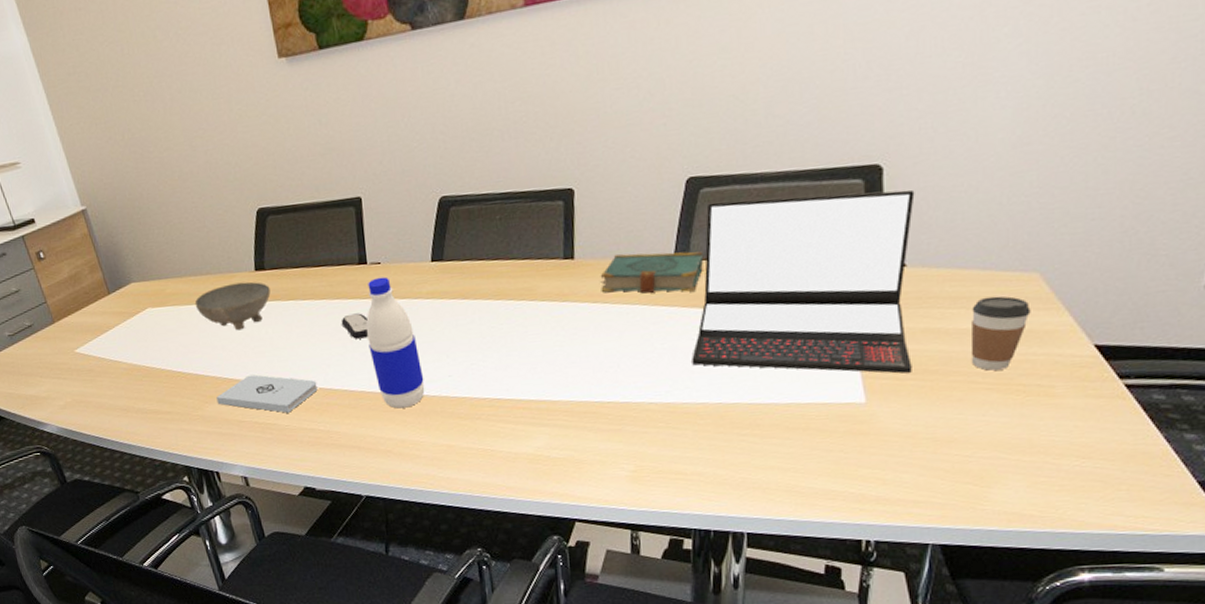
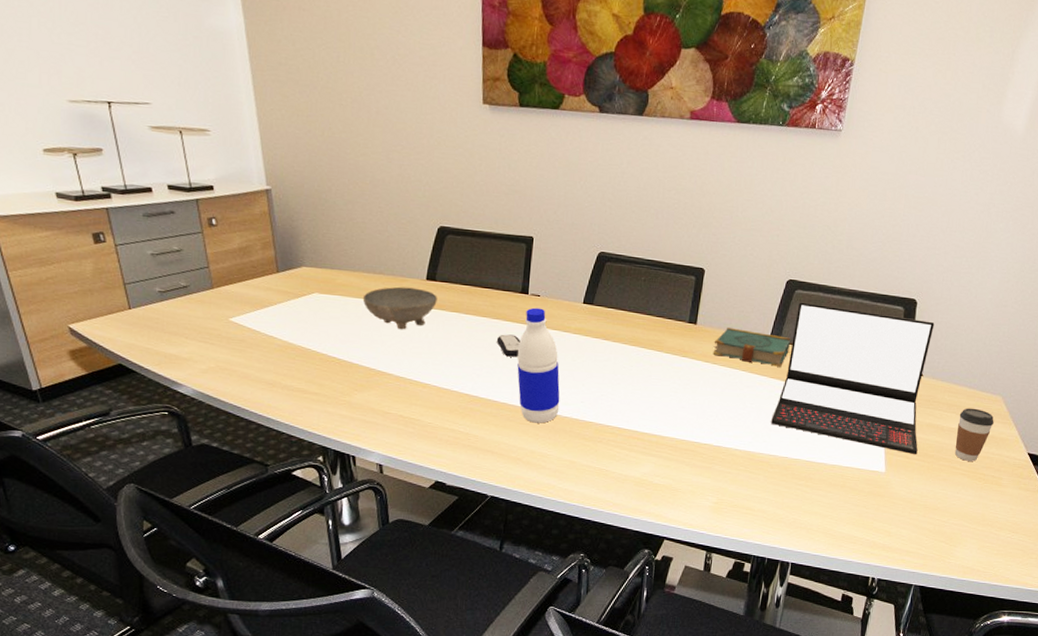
notepad: present [216,374,318,413] -> none [366,372,465,412]

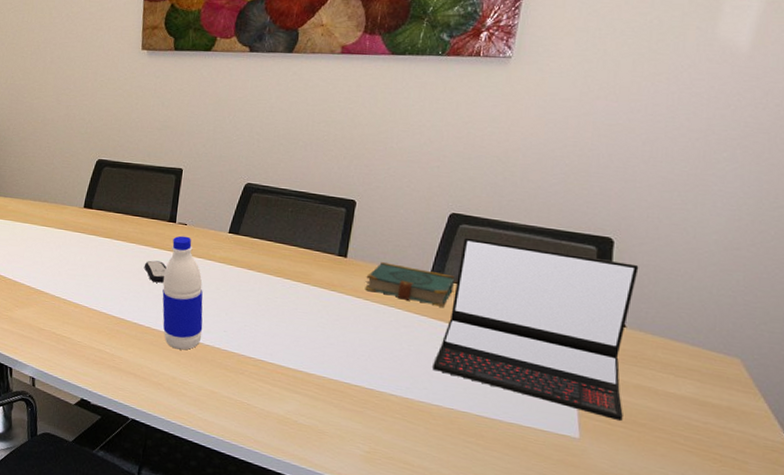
bowl: present [362,286,437,330] -> none [28,213,93,253]
coffee cup: present [955,408,994,461] -> none [675,369,731,437]

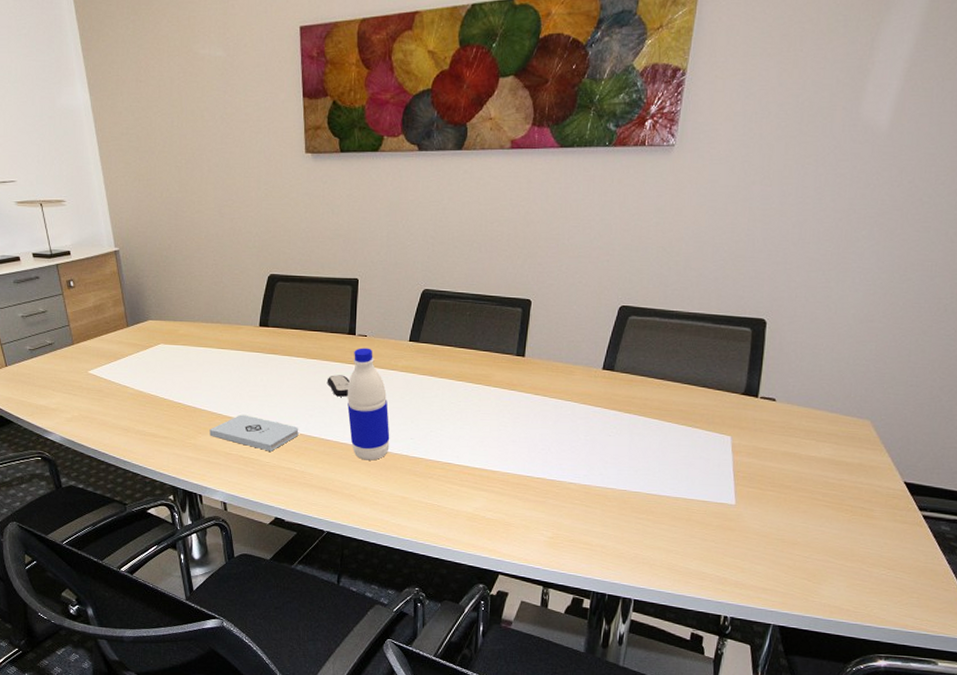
notepad: none [26,291,113,331] -> present [209,414,299,451]
book: present [365,262,456,307] -> none [543,359,626,397]
laptop: present [432,237,639,421] -> none [607,328,788,485]

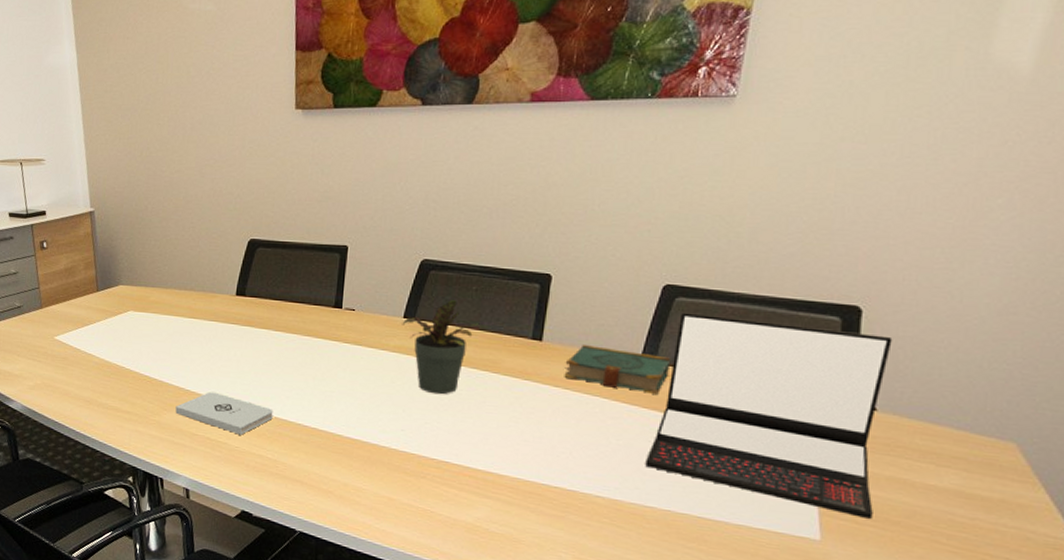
remote control: present [327,375,350,397] -> none [307,352,333,378]
water bottle: present [347,348,390,461] -> none [329,323,377,453]
potted plant: none [408,323,472,407] -> present [402,299,478,395]
book: none [543,359,626,397] -> present [564,345,671,394]
laptop: none [607,328,788,485] -> present [645,312,893,519]

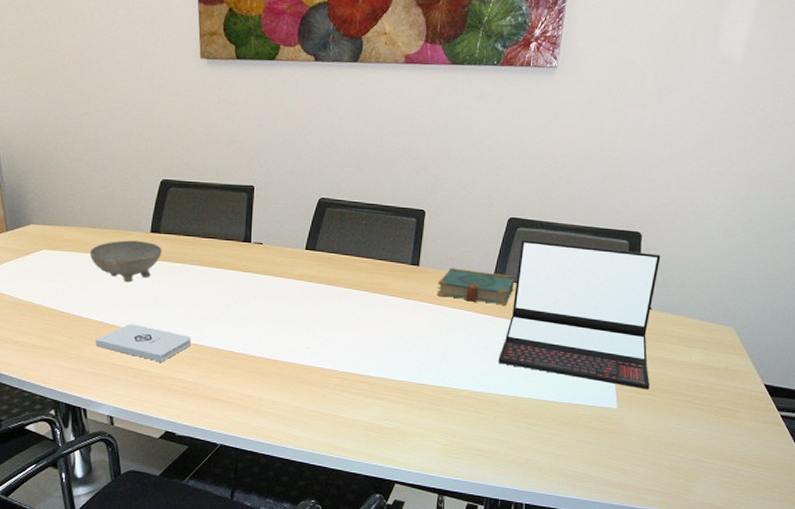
bowl: none [174,303,247,348] -> present [89,240,162,283]
potted plant: present [402,299,478,395] -> none [304,232,368,315]

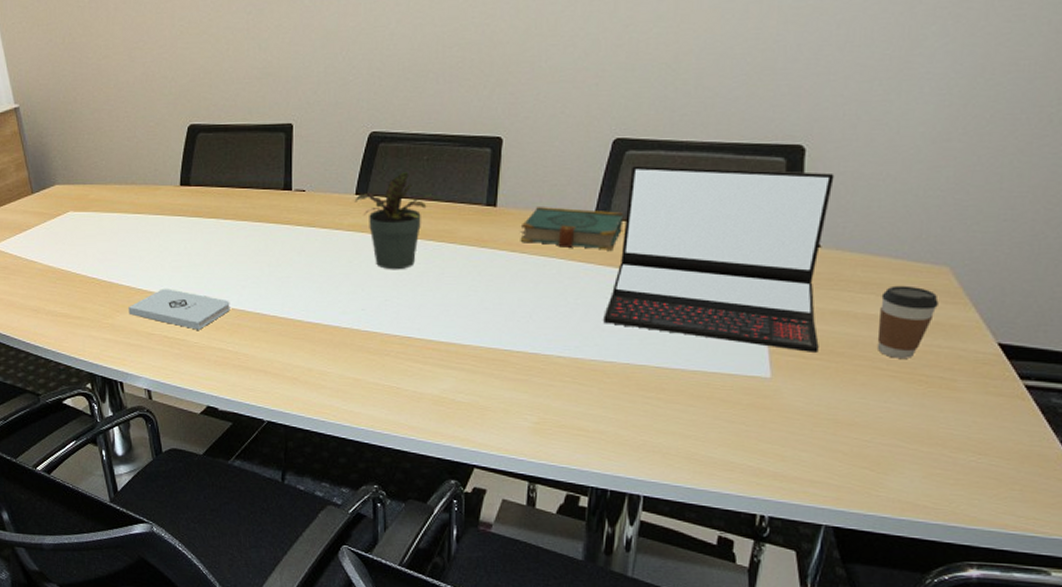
bowl: present [89,240,162,283] -> none [117,195,193,243]
potted plant: none [304,232,368,315] -> present [354,171,432,270]
coffee cup: none [688,340,727,395] -> present [877,285,939,358]

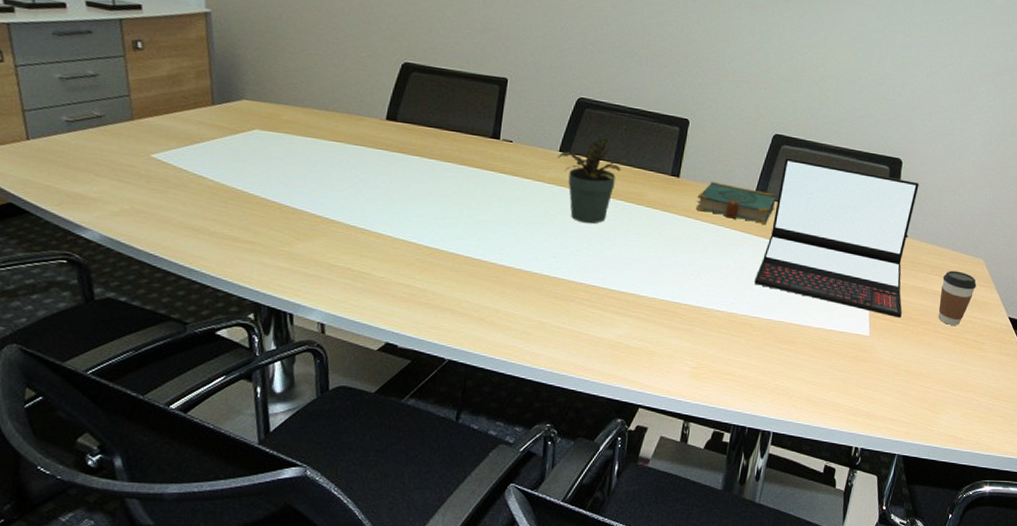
notepad: present [128,289,230,330] -> none [310,220,424,265]

